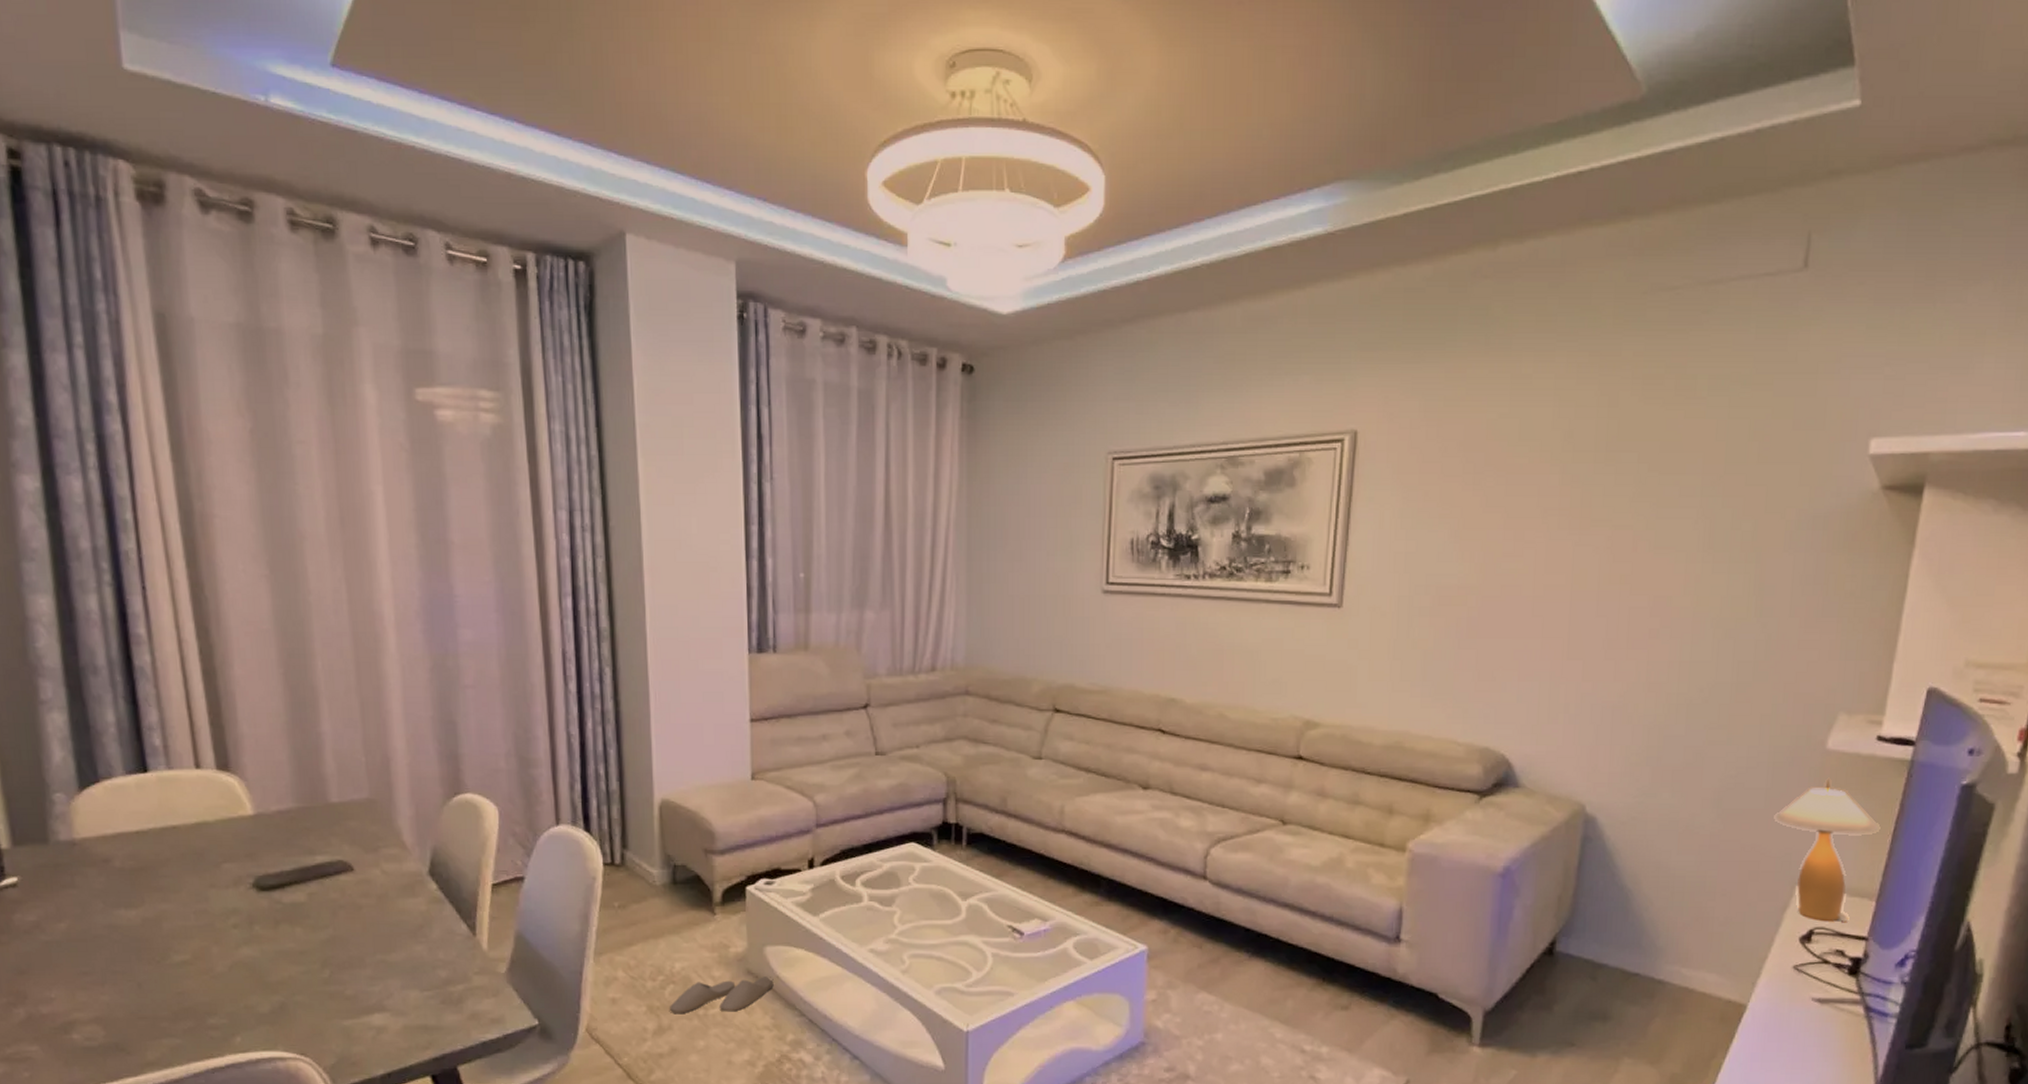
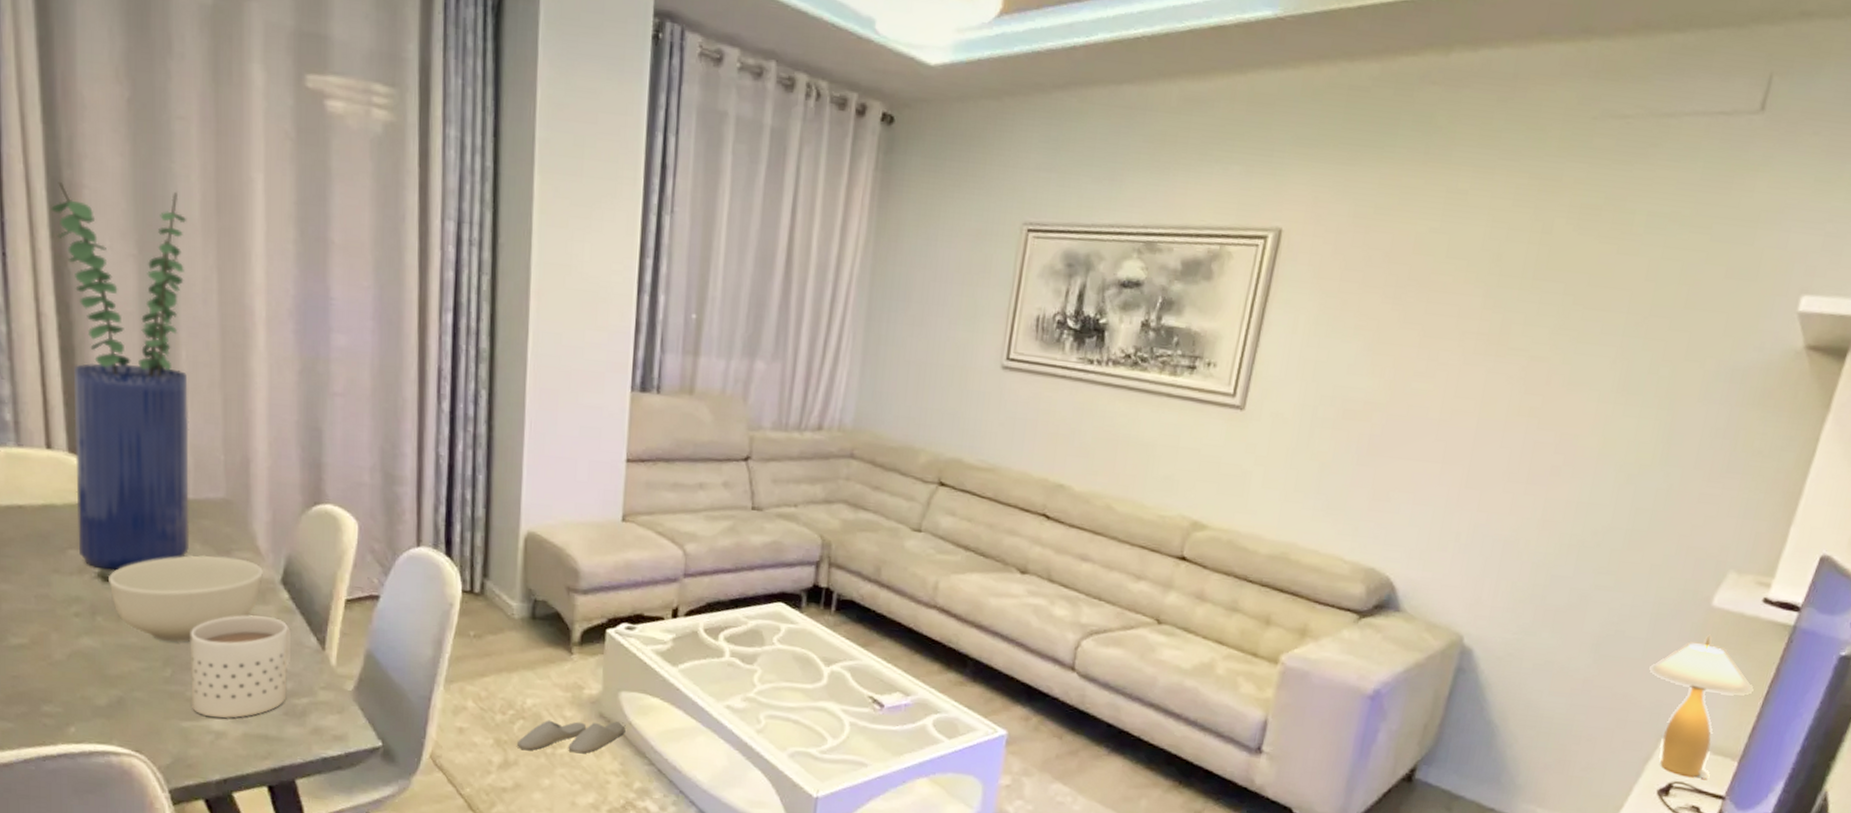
vase: none [185,512,338,879] -> present [51,182,189,570]
bowl: none [263,855,411,944] -> present [109,555,263,642]
mug: none [345,908,444,1013] -> present [190,615,292,718]

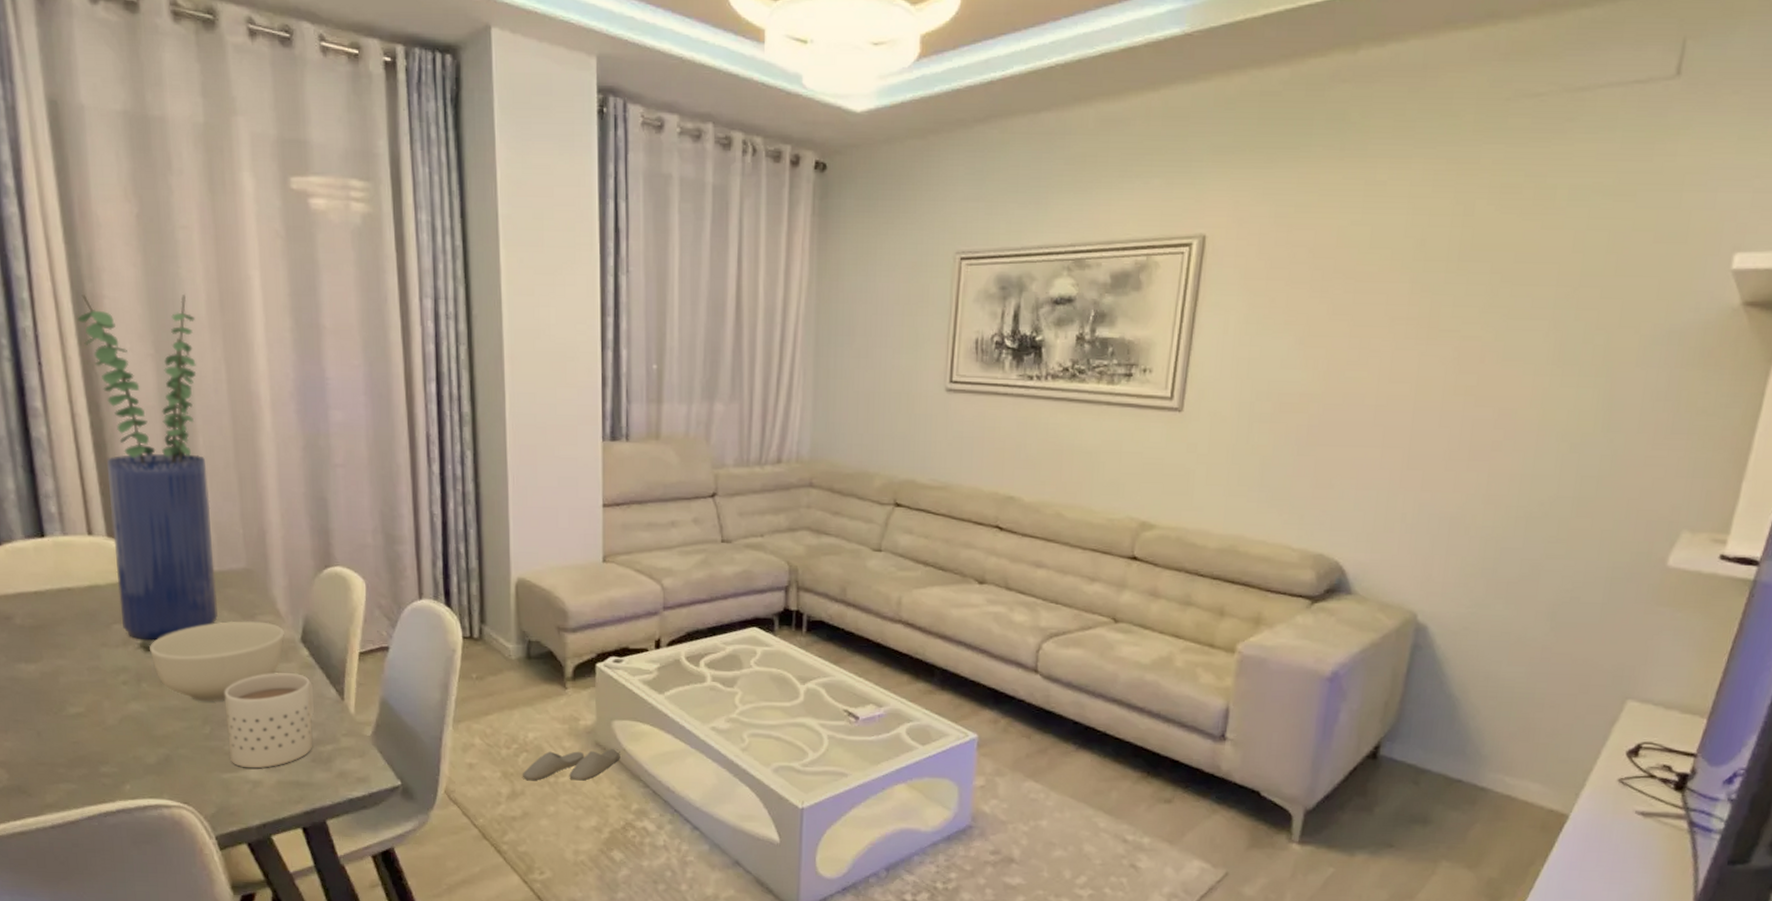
table lamp: present [1651,635,1752,779] -> none [1610,596,1715,738]

